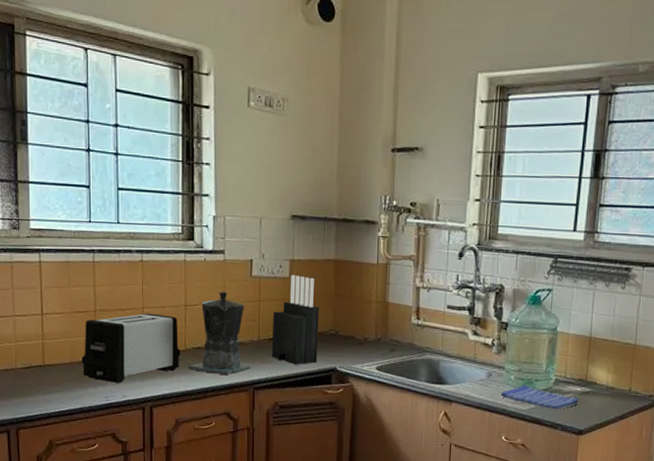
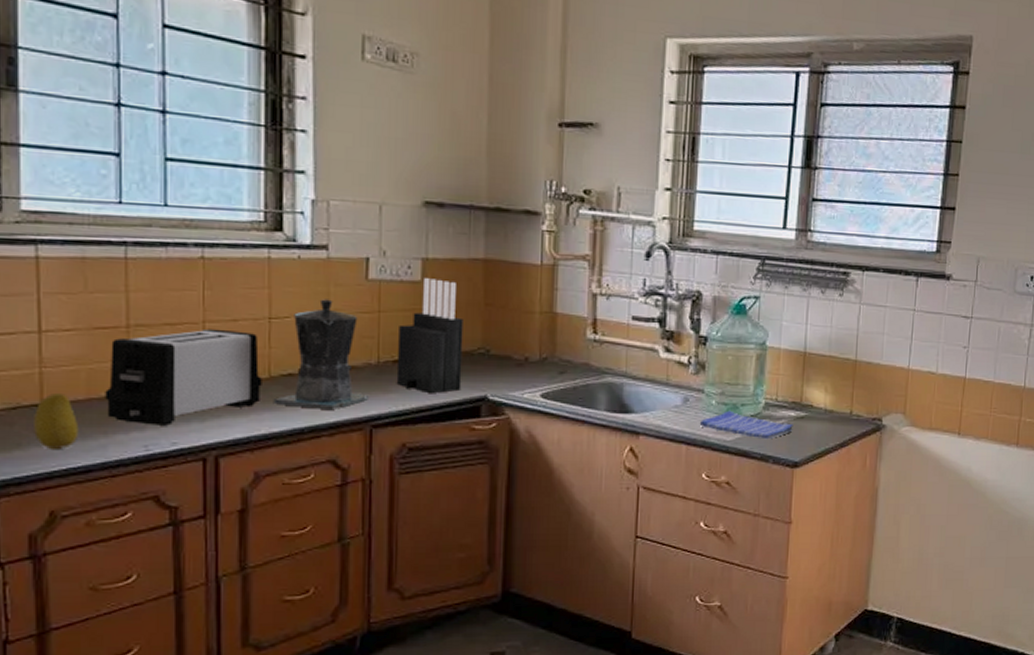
fruit: none [39,358,66,397] -> present [34,393,79,449]

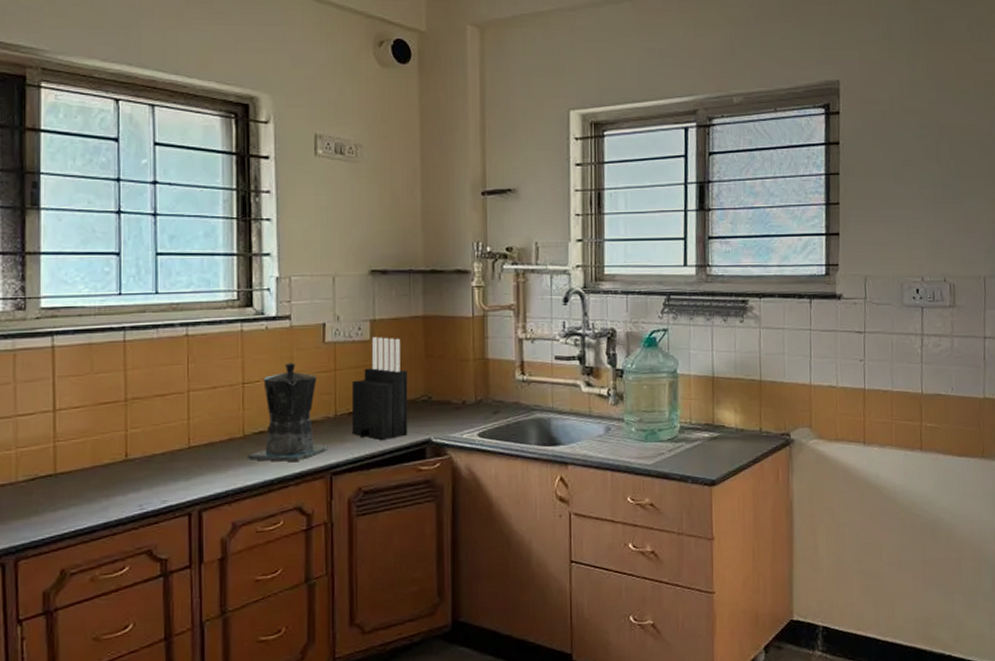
fruit: present [34,393,79,449] -> none [49,463,86,514]
toaster: present [105,328,262,426] -> none [107,396,238,486]
dish towel: present [699,410,793,440] -> none [621,436,708,461]

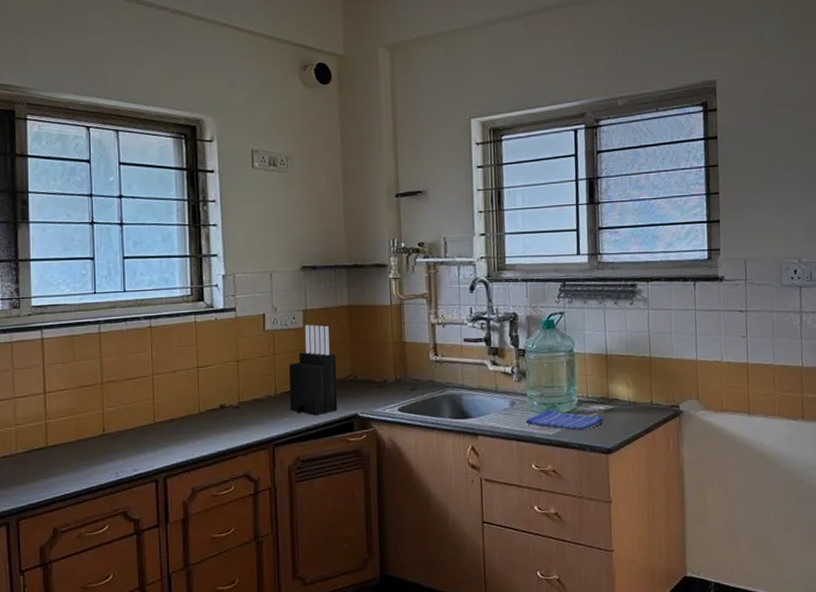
coffee maker: present [247,362,328,462] -> none [202,349,270,435]
dish towel: none [621,436,708,461] -> present [525,409,604,431]

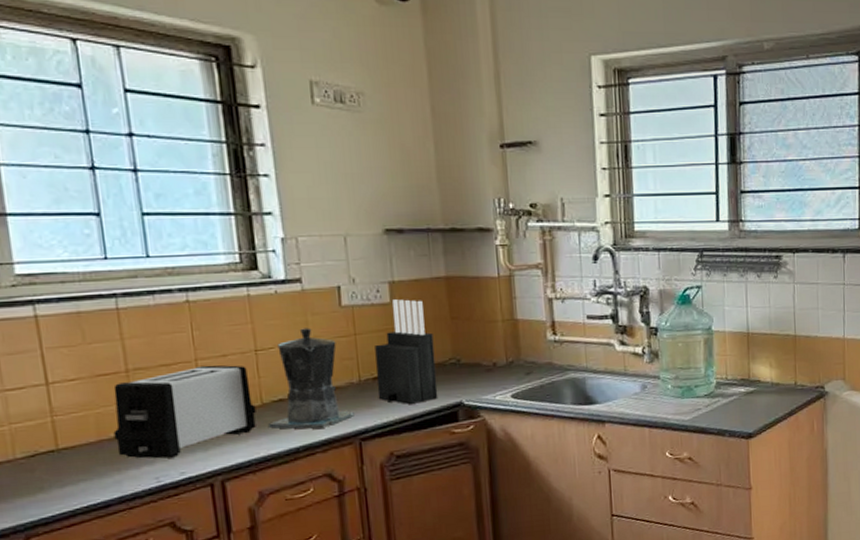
toaster: none [88,379,194,457] -> present [113,365,256,459]
coffee maker: none [202,349,270,435] -> present [267,328,354,430]
dish towel: present [525,409,604,431] -> none [658,392,744,416]

